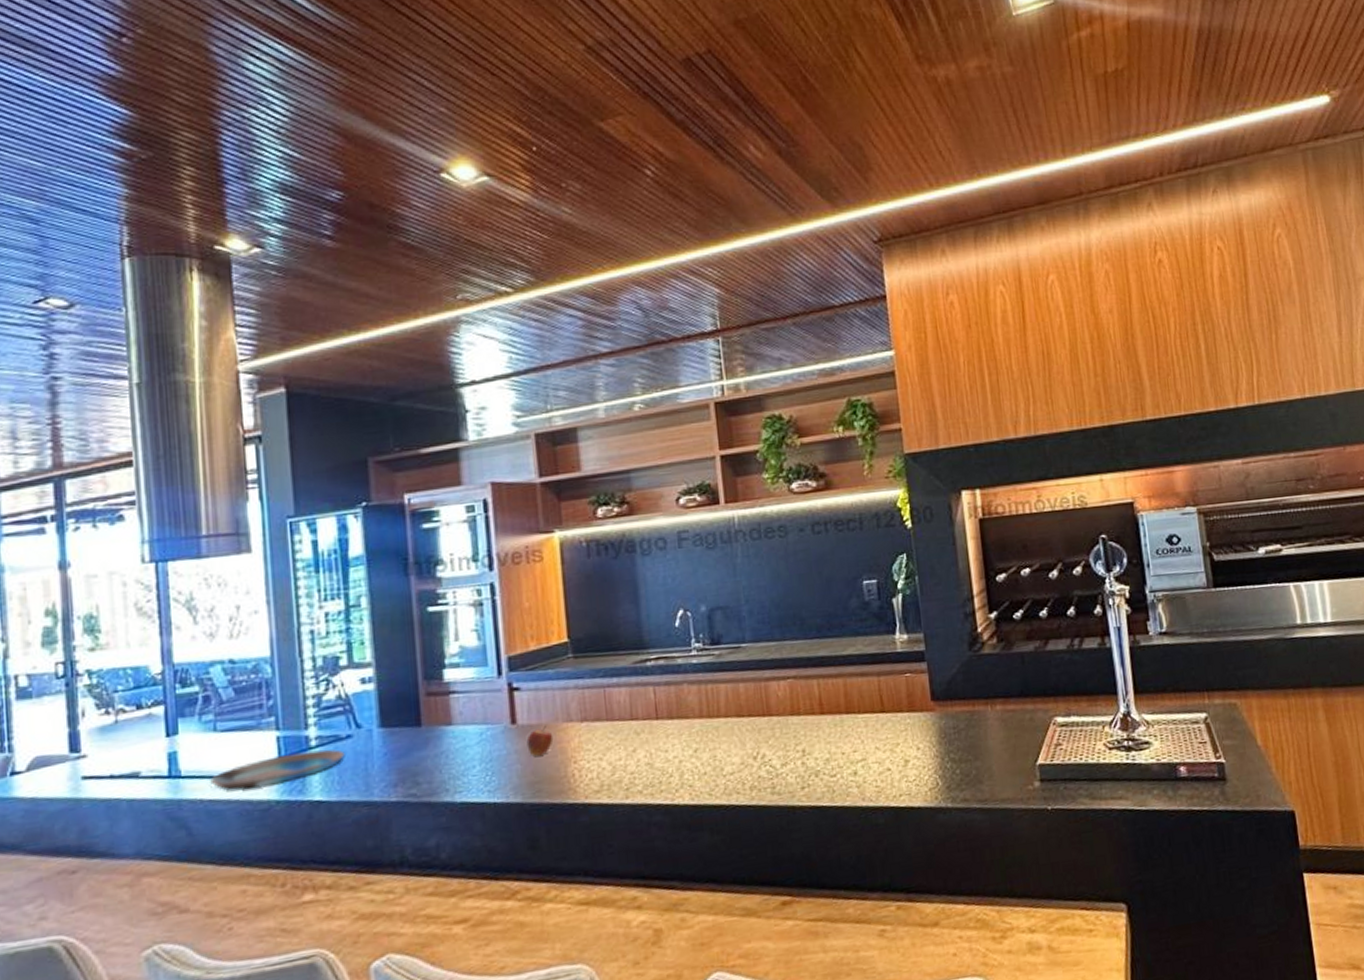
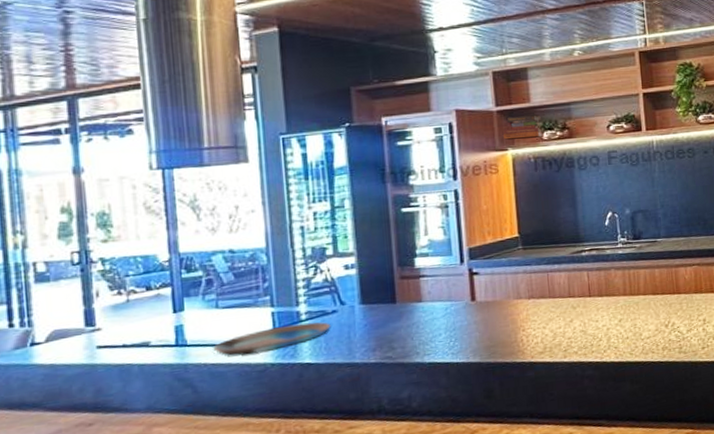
fruit: present [526,725,554,756] -> none [484,301,506,326]
books: none [548,486,596,520] -> present [503,115,542,141]

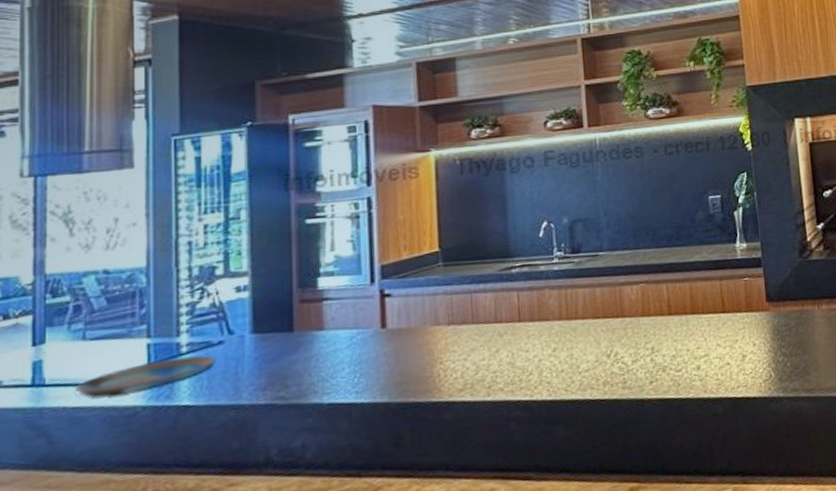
books: present [503,115,542,141] -> none [426,110,470,140]

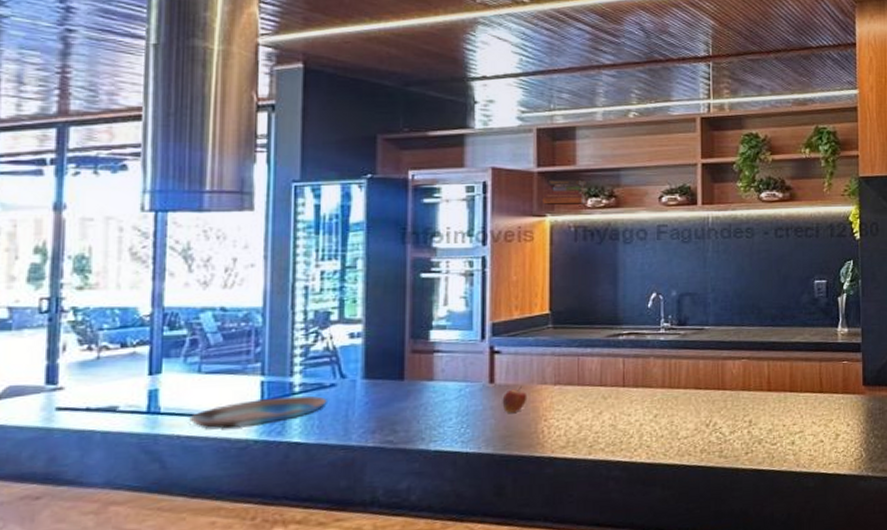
fruit: none [395,329,421,358] -> present [502,386,528,413]
books: none [426,110,470,140] -> present [543,179,586,206]

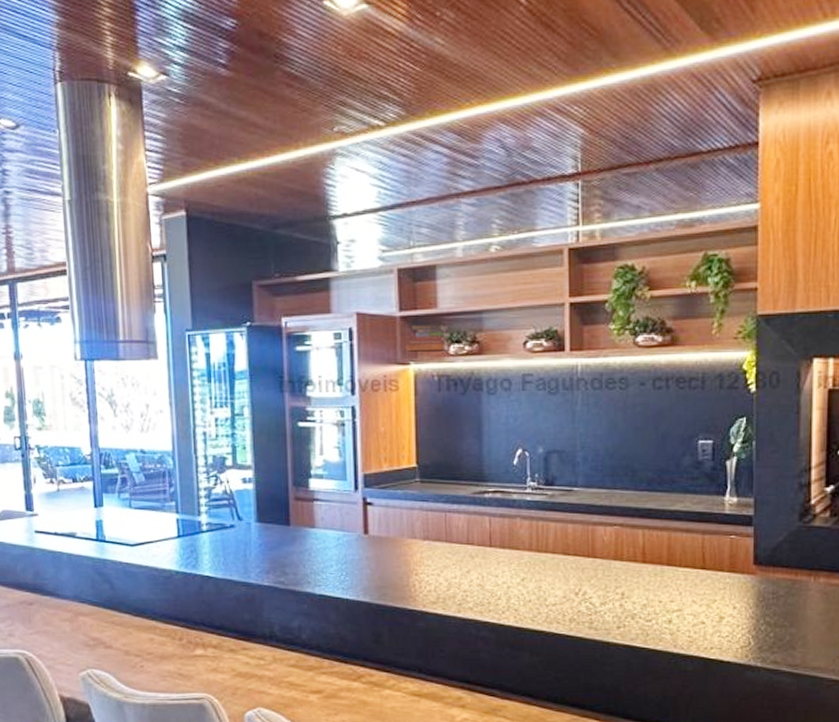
platter: present [189,395,327,428] -> none [127,534,229,559]
fruit: present [502,386,528,413] -> none [376,538,399,564]

